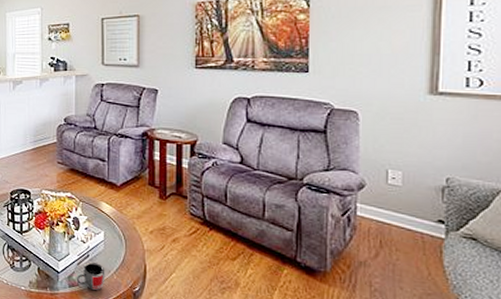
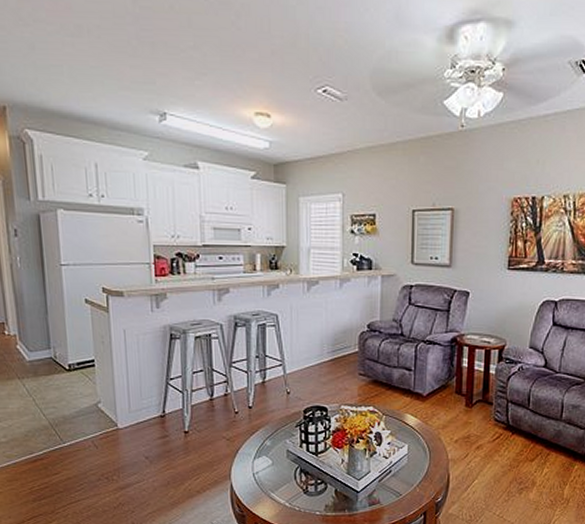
mug: present [77,261,105,291] -> none [378,477,408,507]

